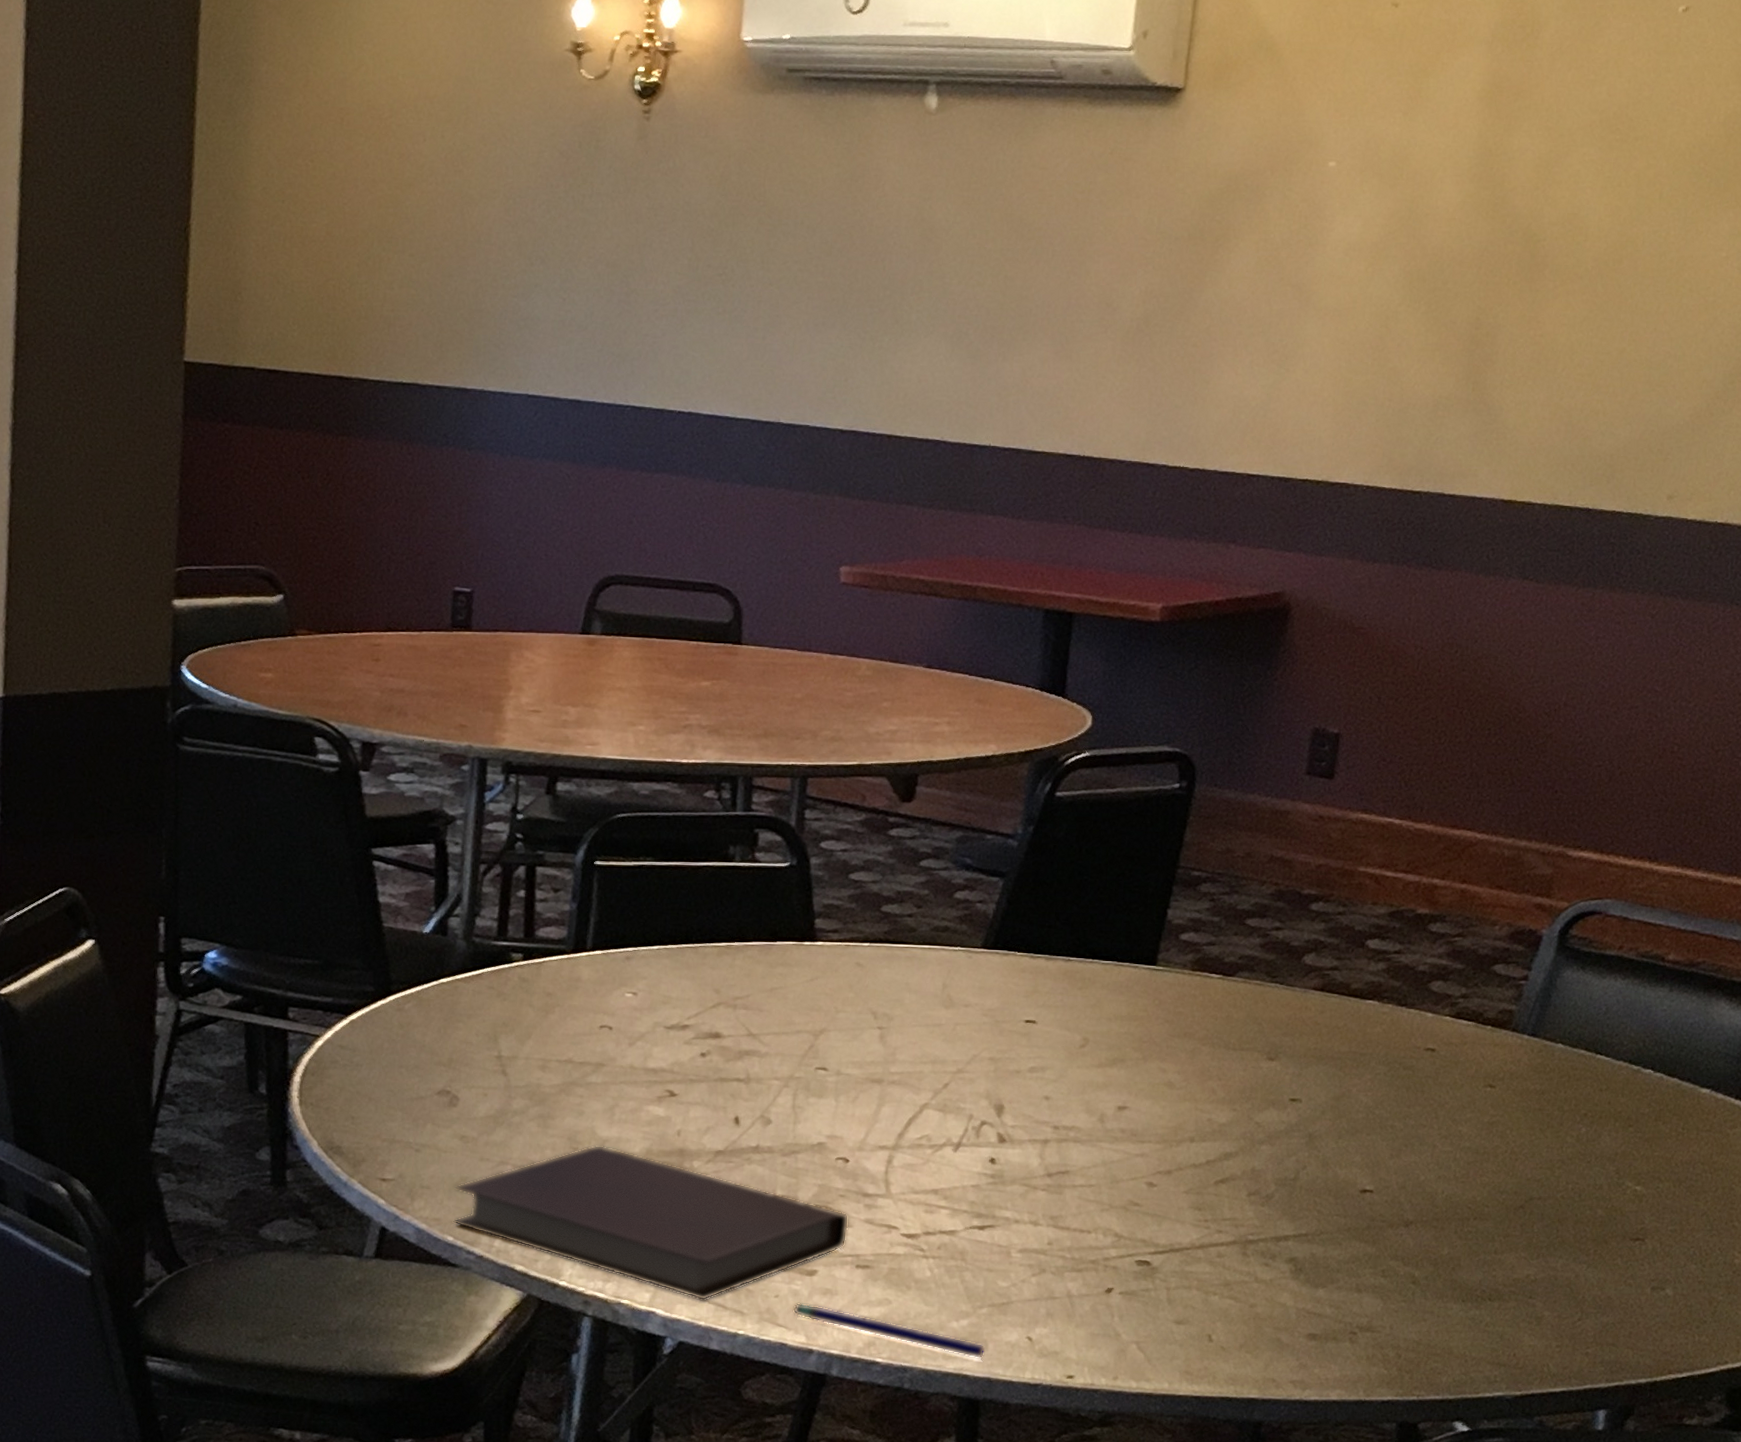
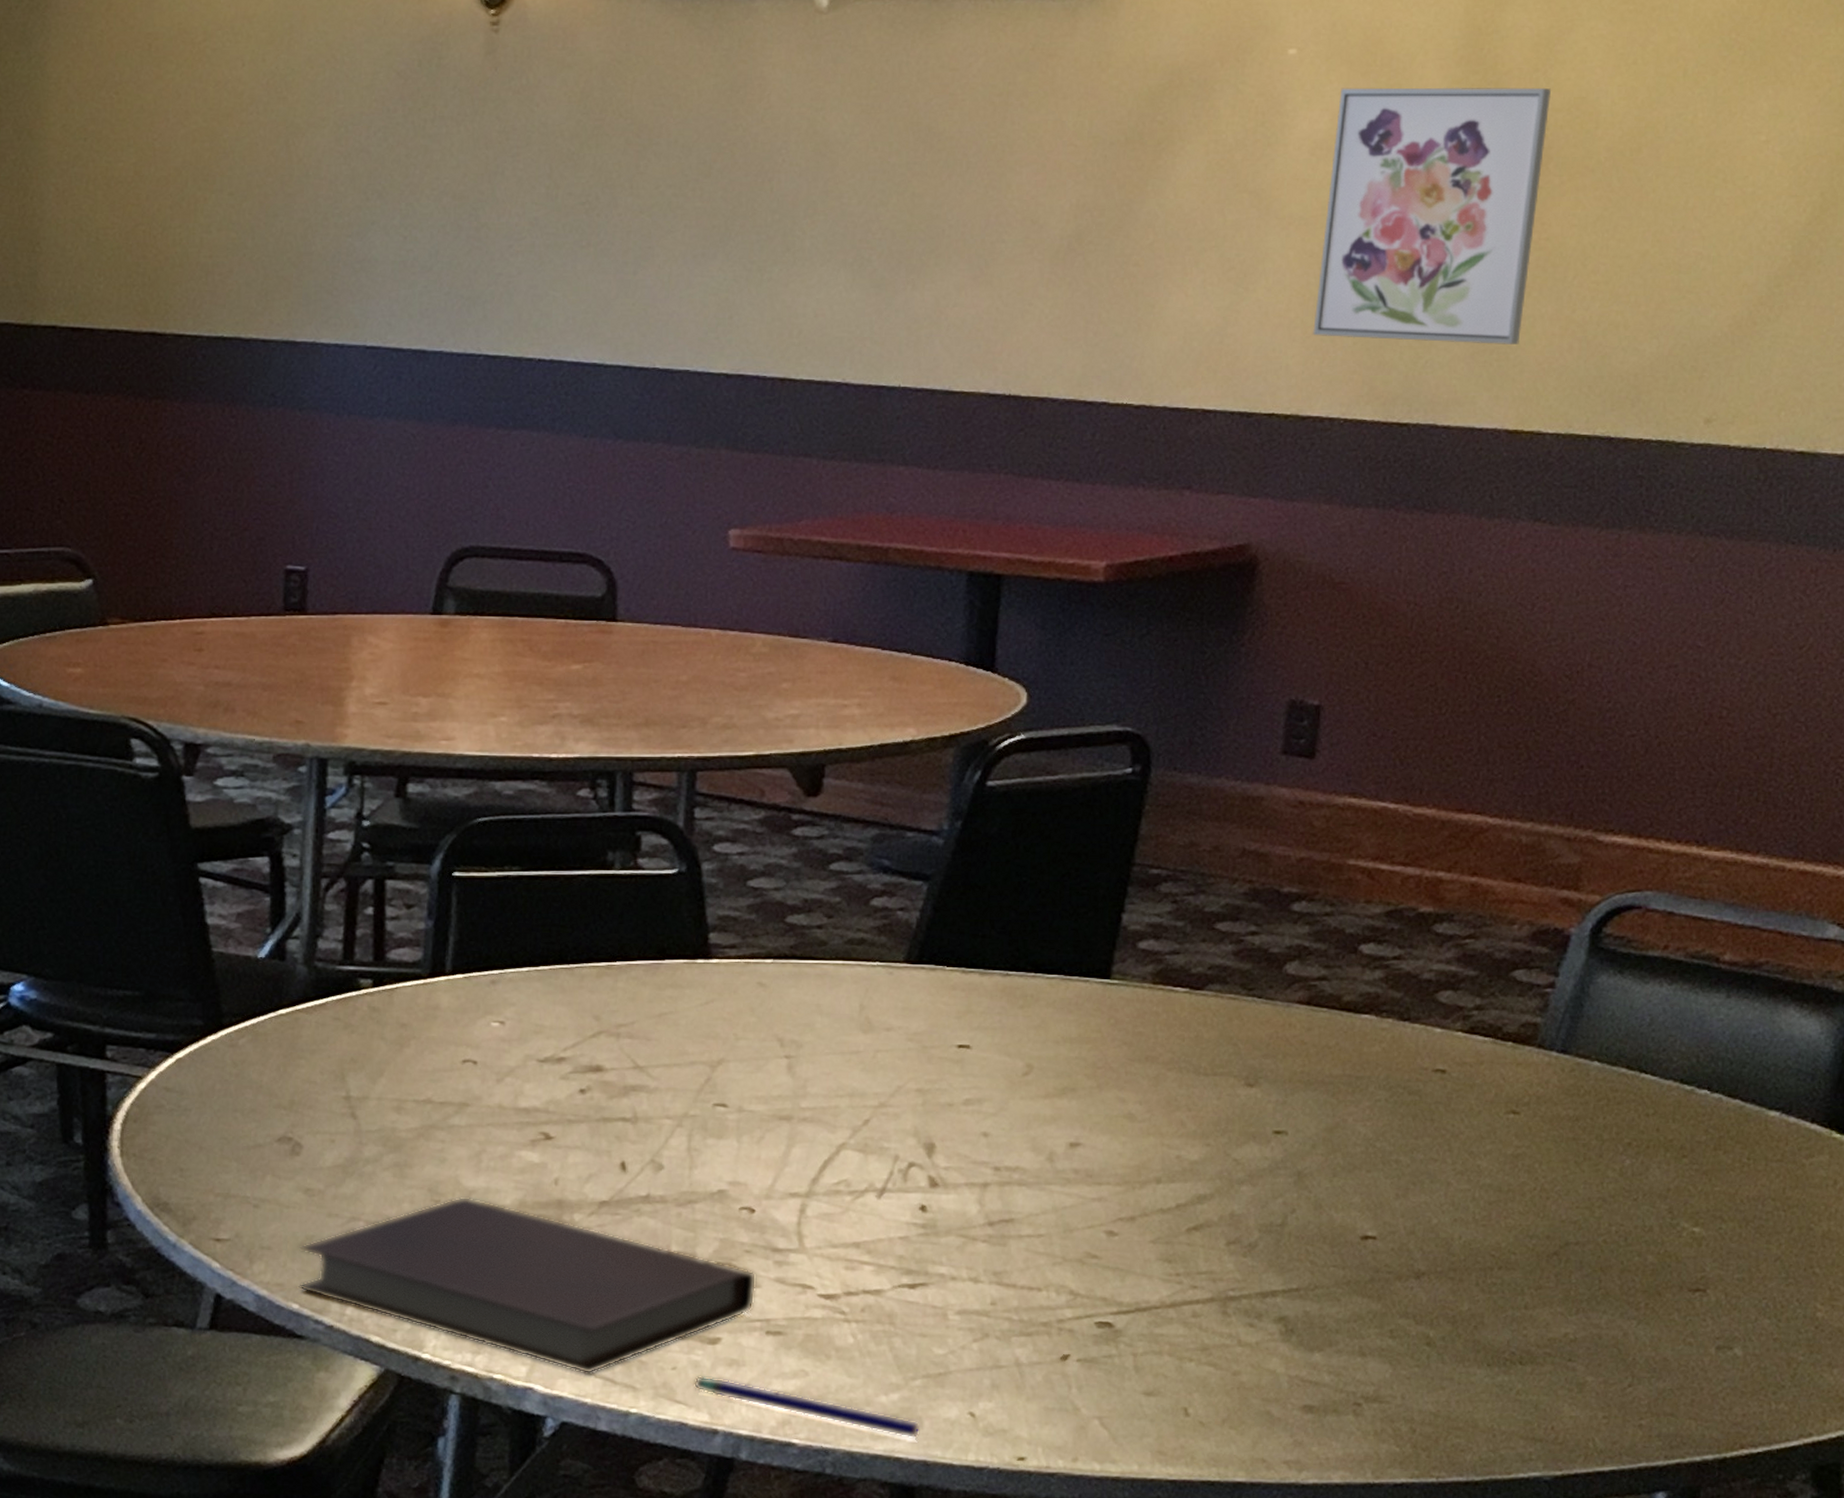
wall art: none [1342,197,1548,426] -> present [1313,87,1551,344]

